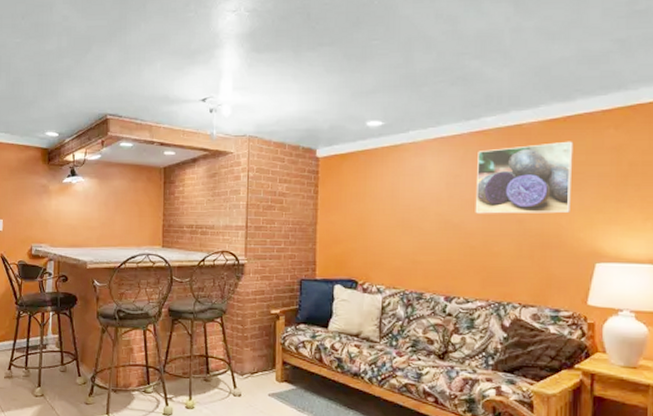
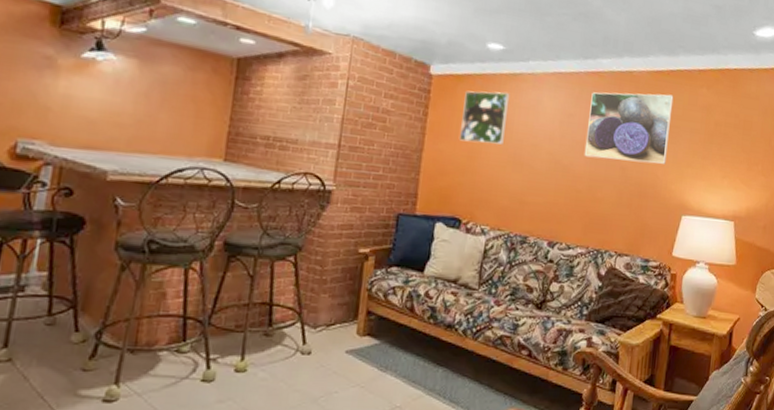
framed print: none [349,163,393,212] -> present [460,90,510,145]

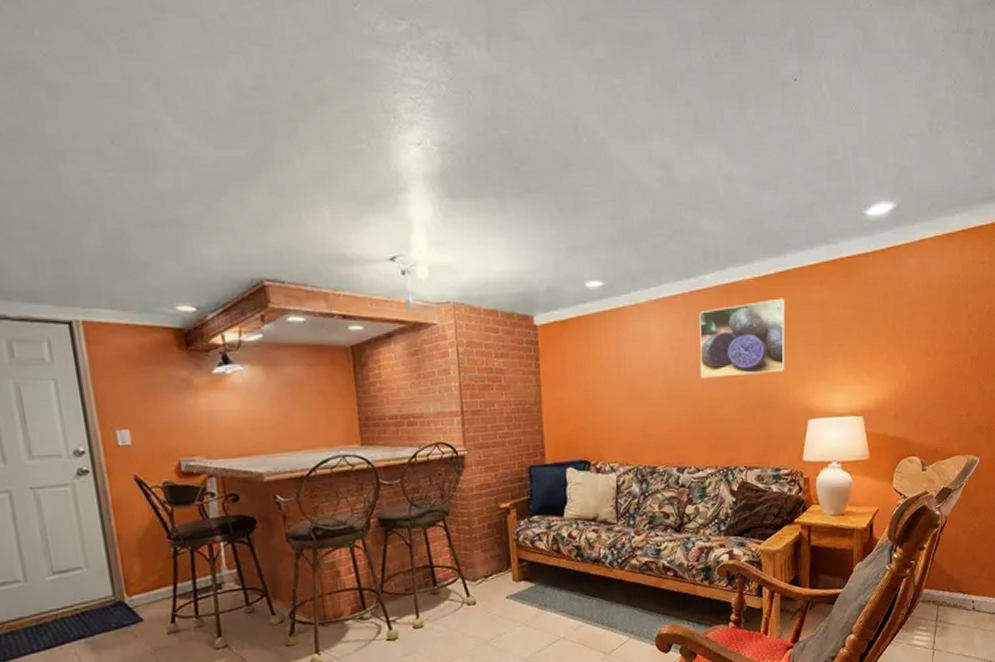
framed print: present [460,90,510,145] -> none [572,328,619,386]

